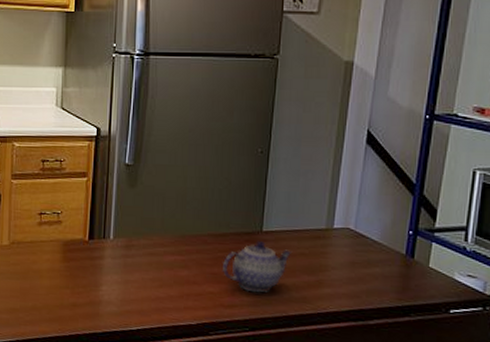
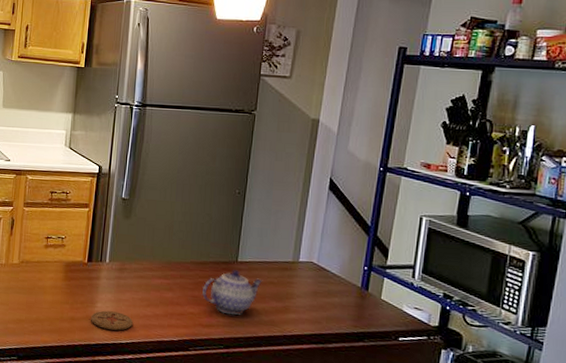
coaster: none [96,294,144,316] -> present [91,310,133,331]

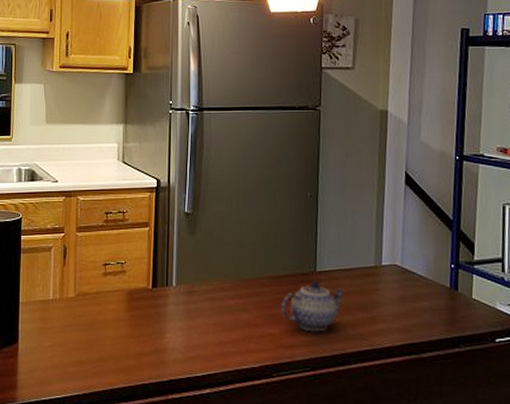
coaster: present [91,310,133,331] -> none [161,341,207,362]

